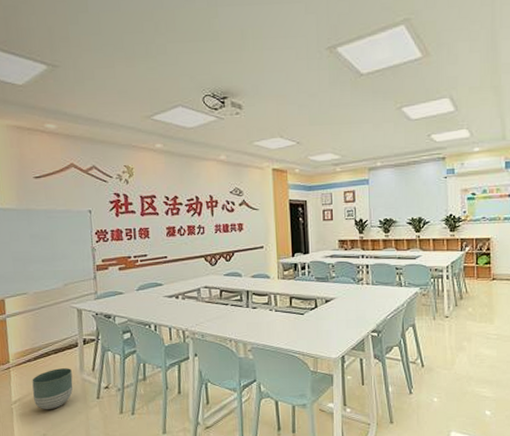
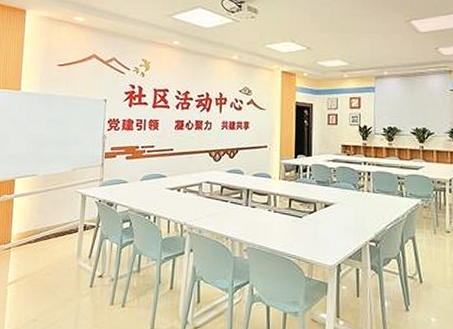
planter: present [32,368,73,410] -> none [29,252,69,295]

